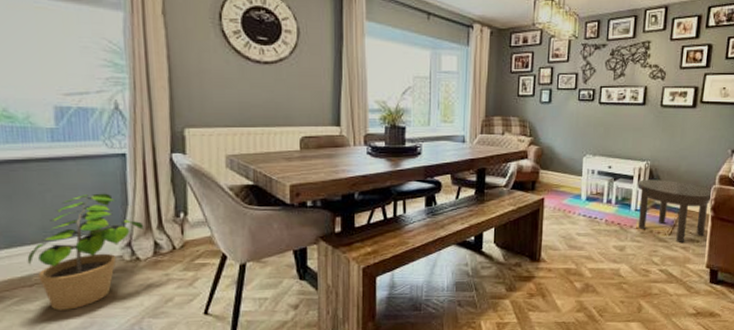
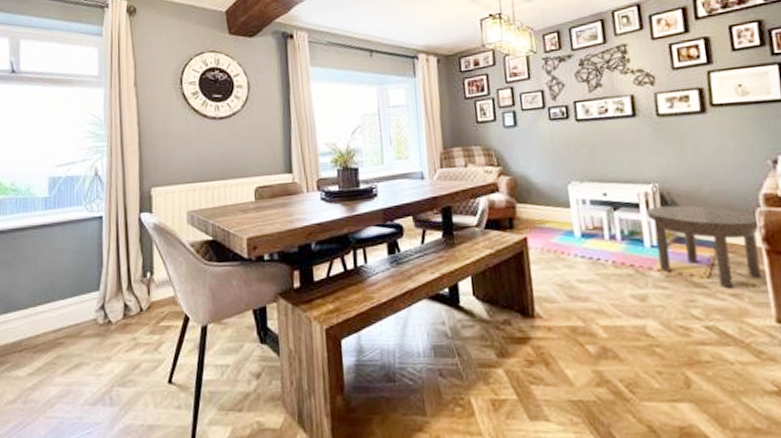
potted plant: present [27,193,144,310] -> none [19,255,116,377]

